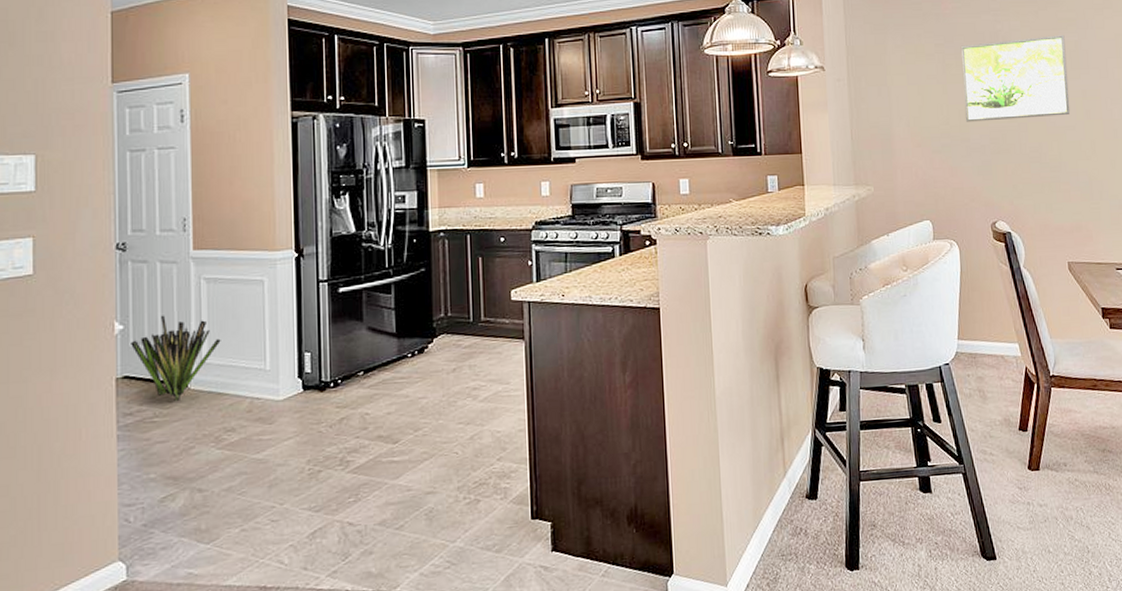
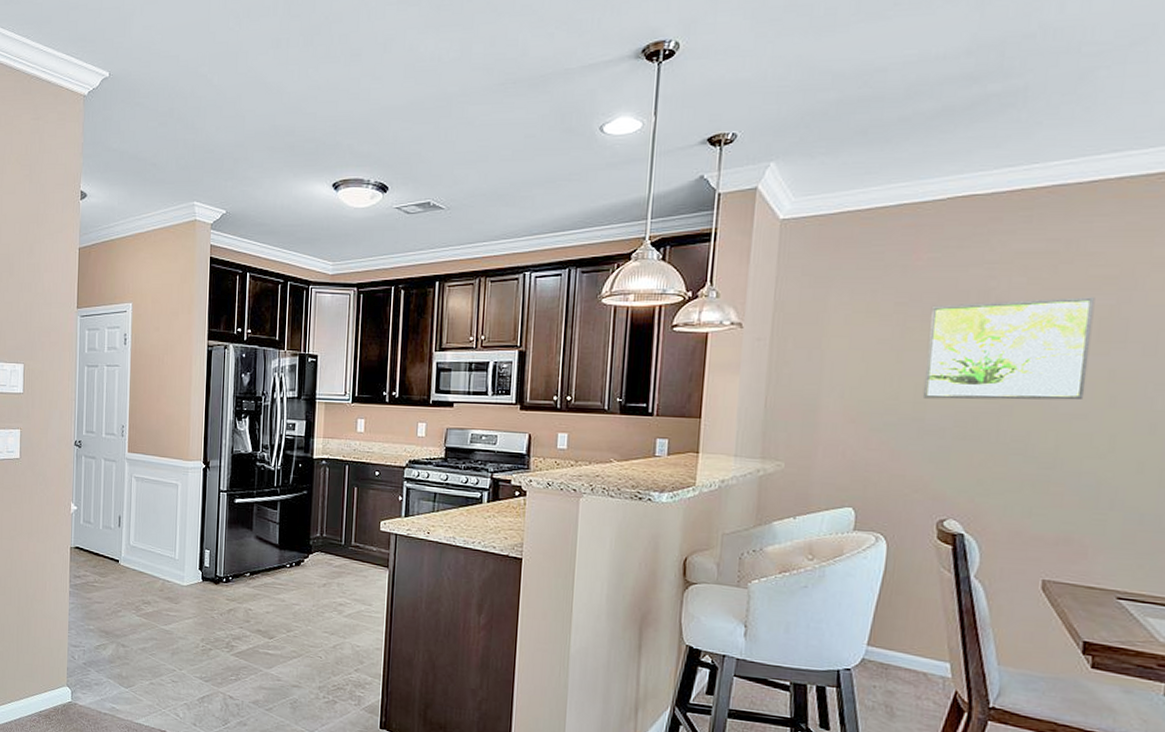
decorative plant: present [131,315,221,402] -> none [81,503,144,573]

